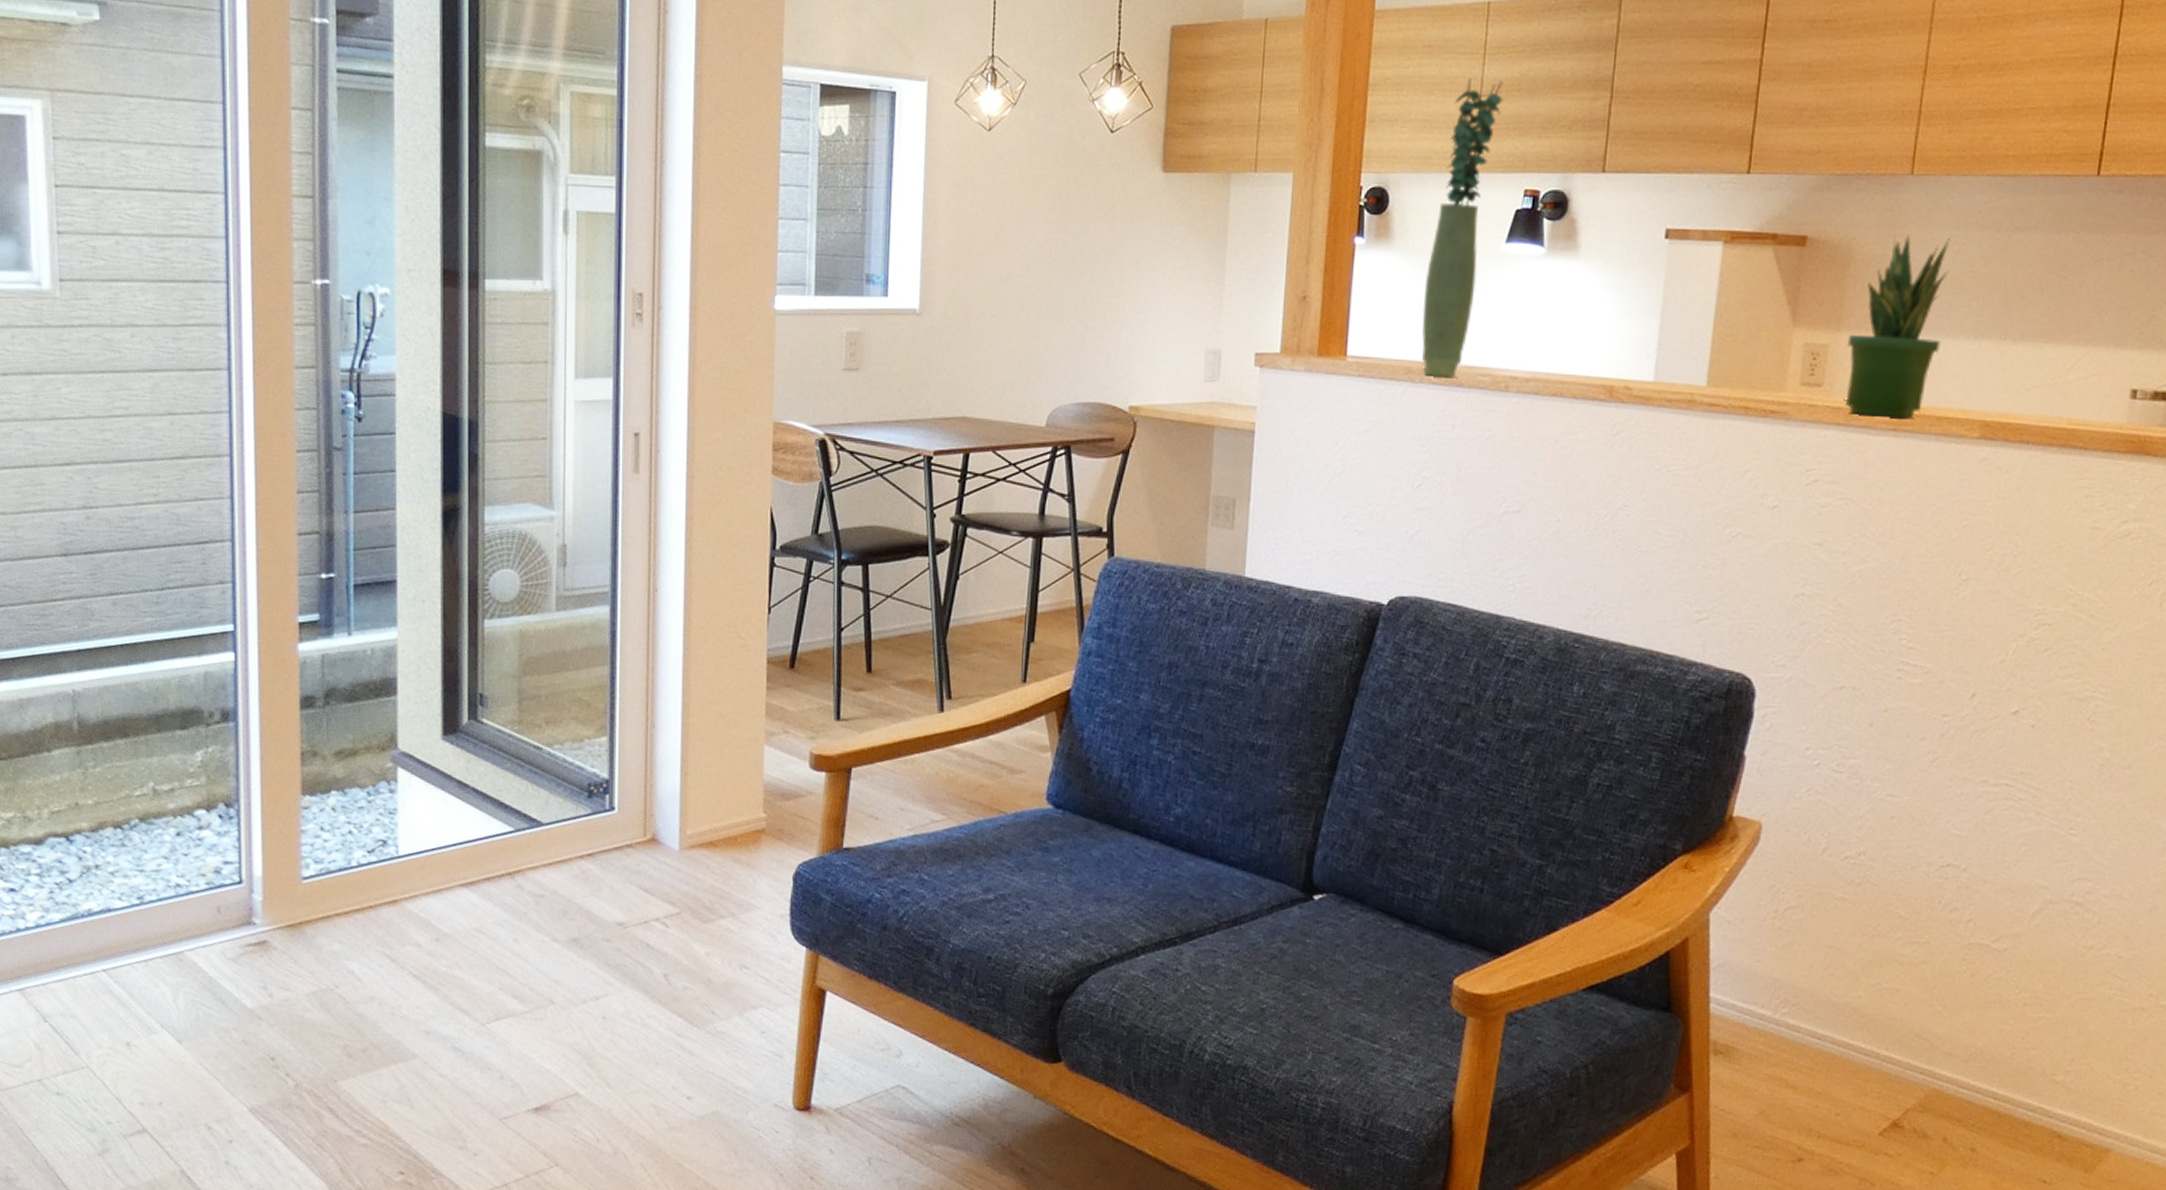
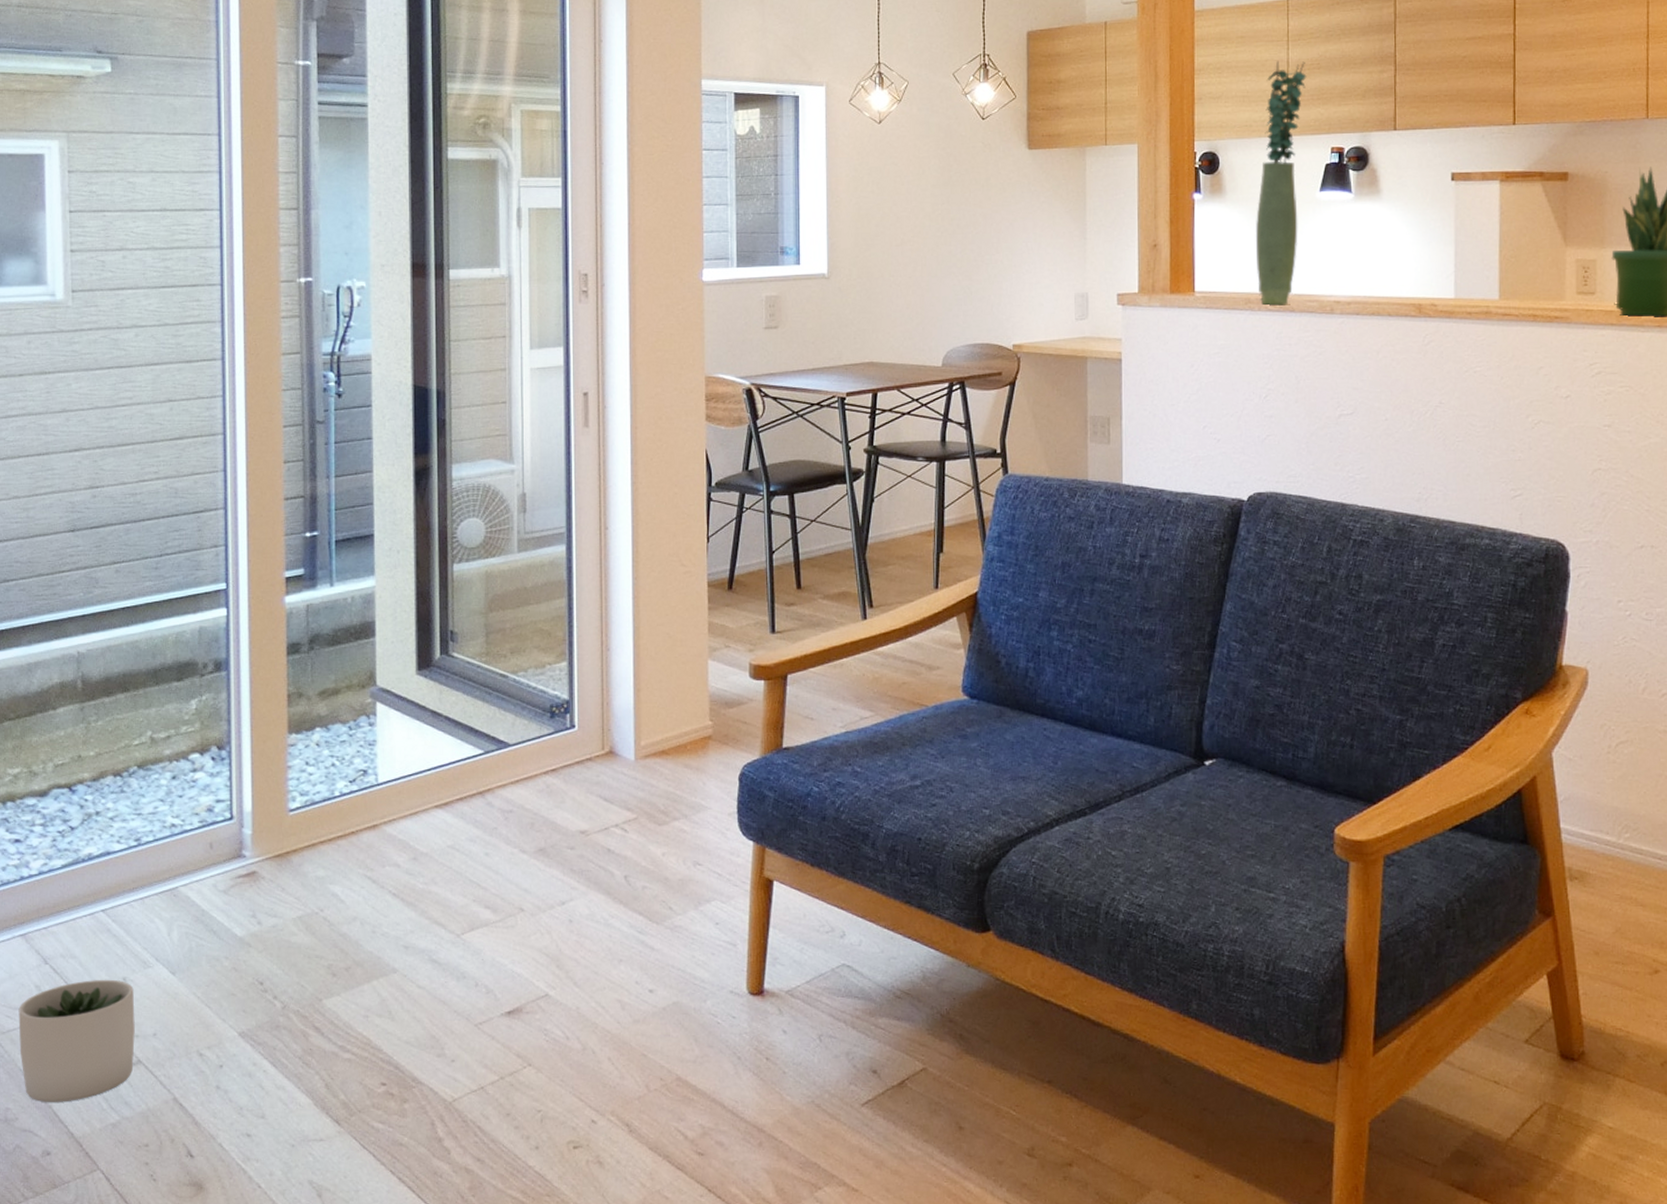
planter: none [17,1042,140,1166] -> present [18,979,135,1102]

